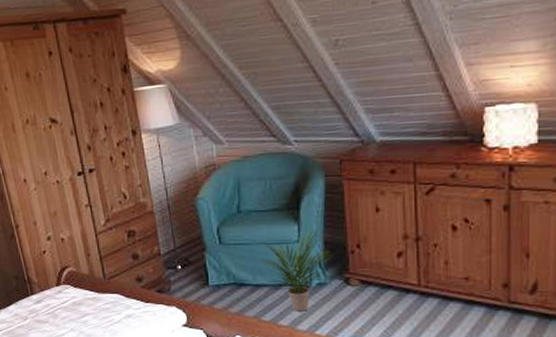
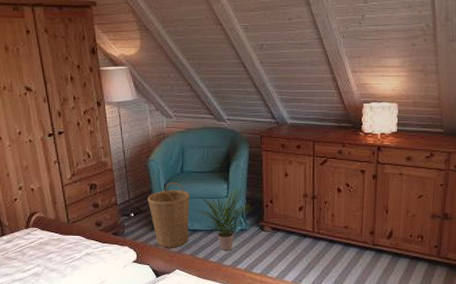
basket: none [197,224,251,309] -> present [147,182,190,248]

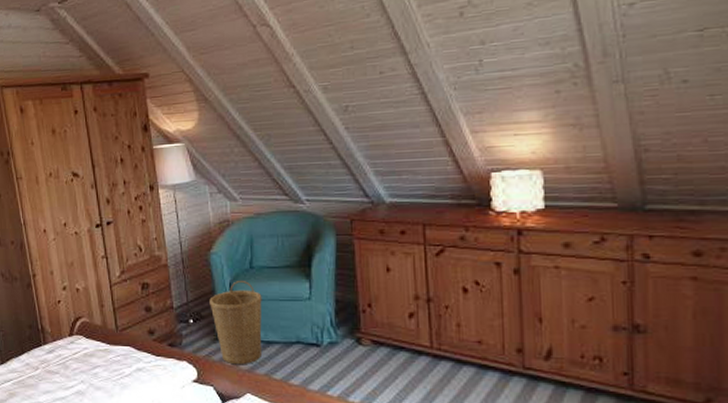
potted plant: present [197,188,252,251] -> none [271,287,344,371]

